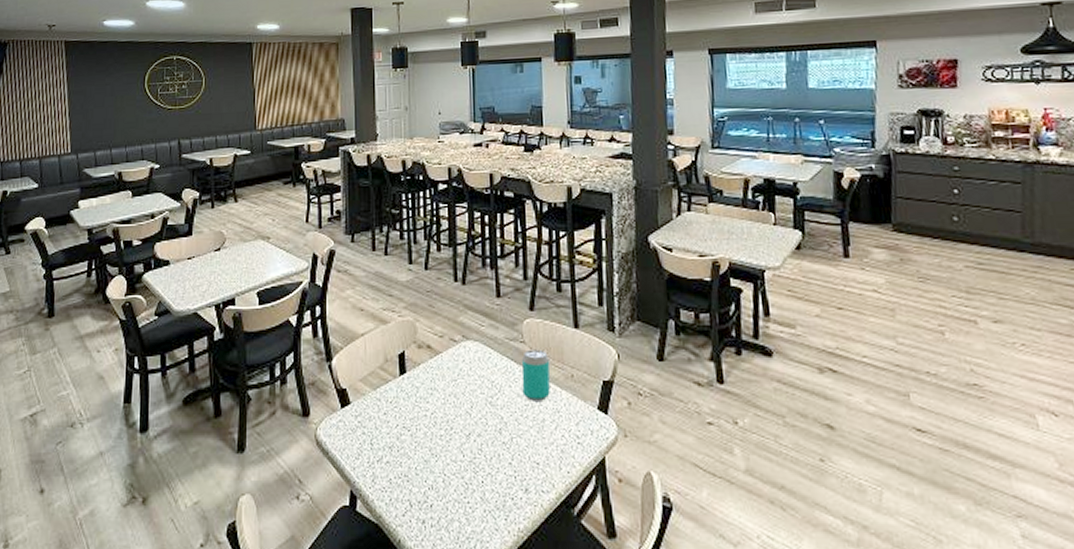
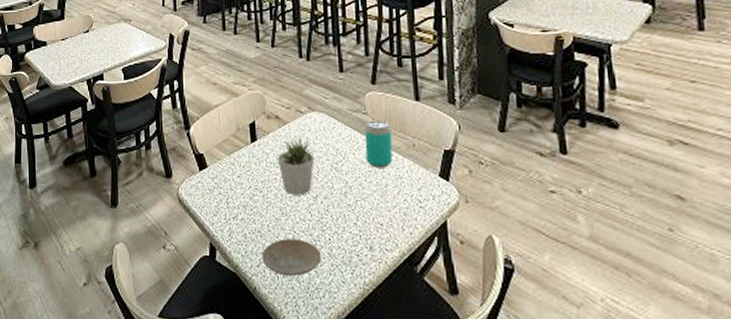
plate: none [408,483,473,526] -> present [261,238,321,277]
potted plant: none [428,368,469,433] -> present [277,137,315,195]

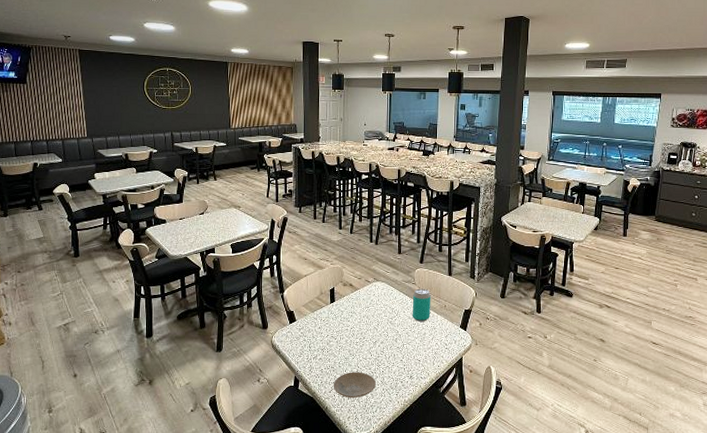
potted plant: present [277,137,315,195] -> none [349,299,377,341]

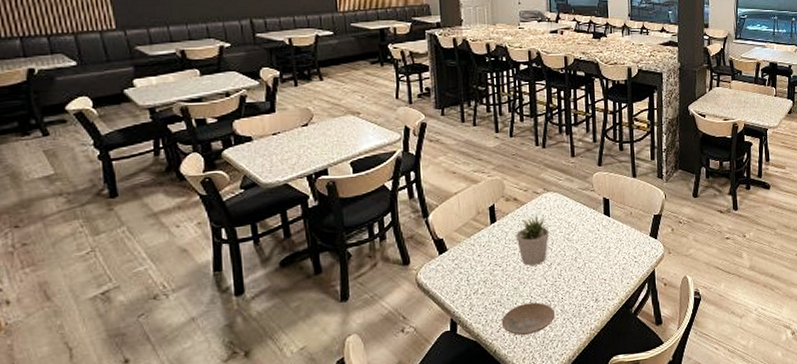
potted plant: none [349,299,377,341] -> present [515,215,550,266]
beverage can: present [412,288,431,322] -> none [591,195,614,235]

